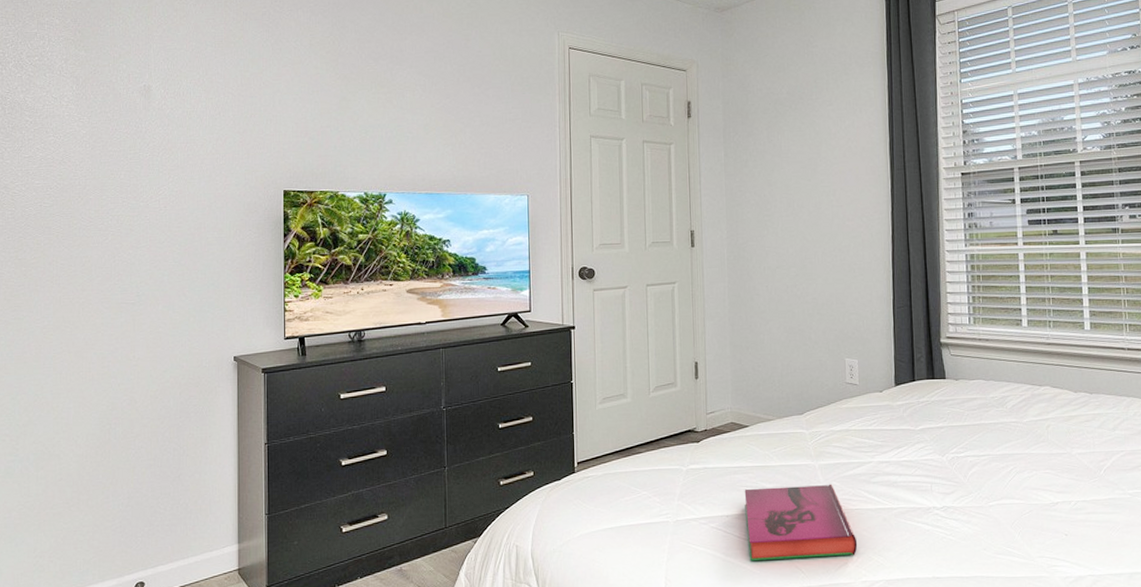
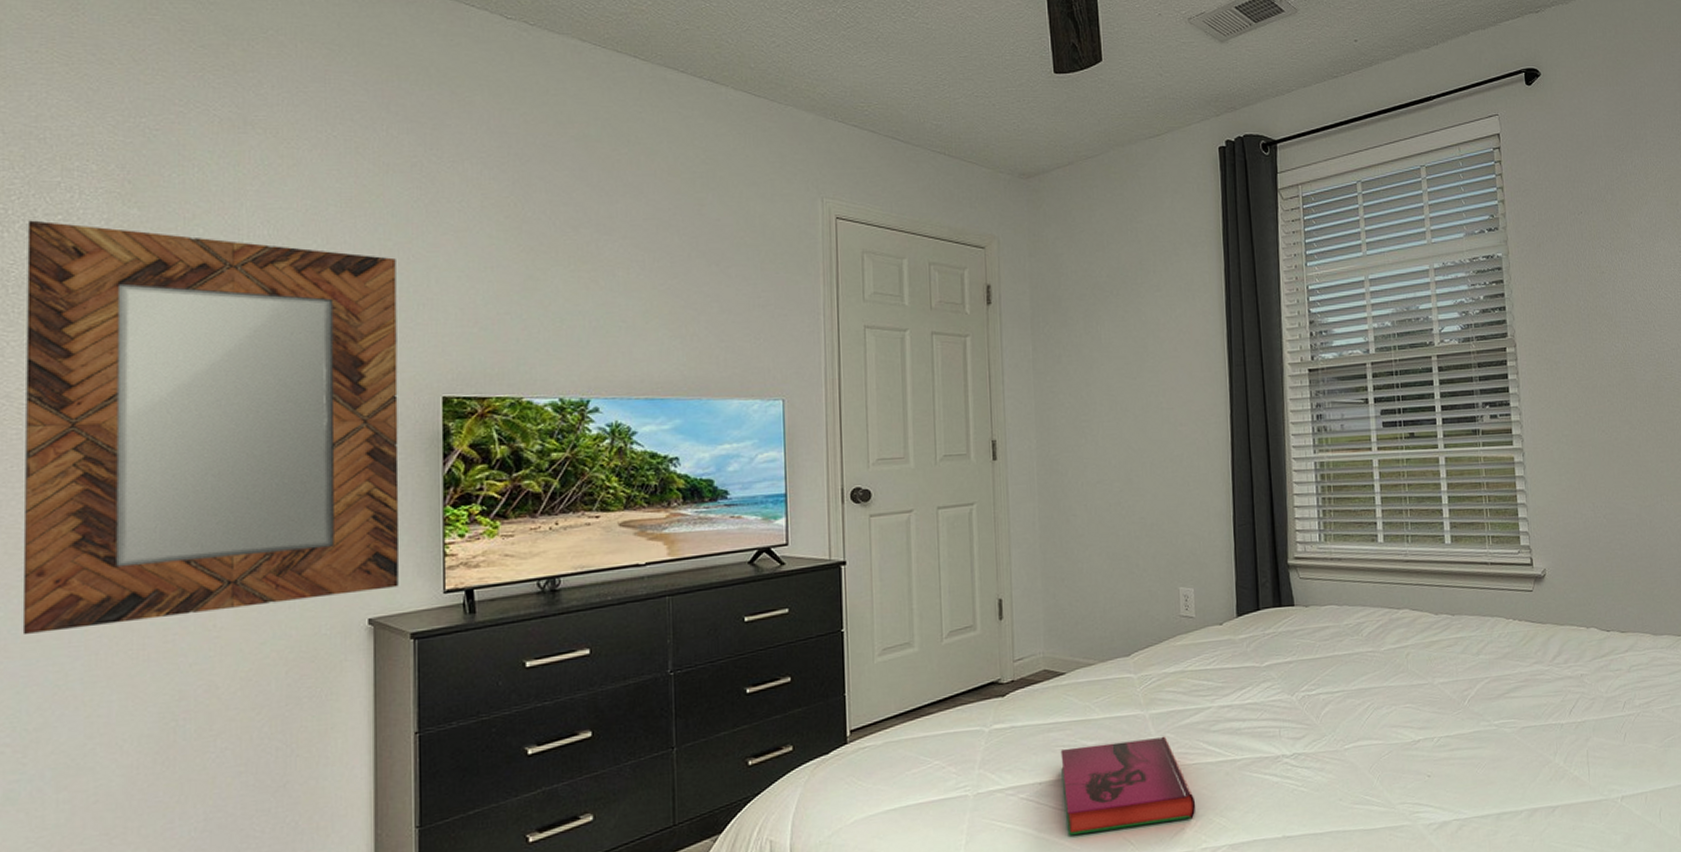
home mirror: none [15,61,255,358] -> present [22,220,400,636]

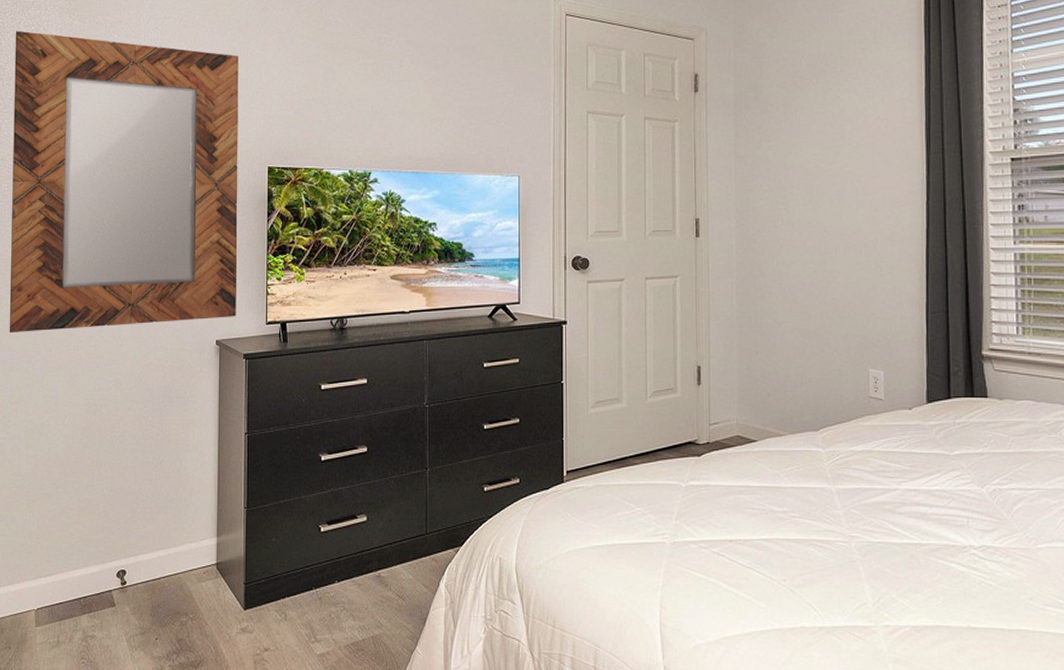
hardback book: present [1060,736,1196,836] -> none [750,511,880,596]

